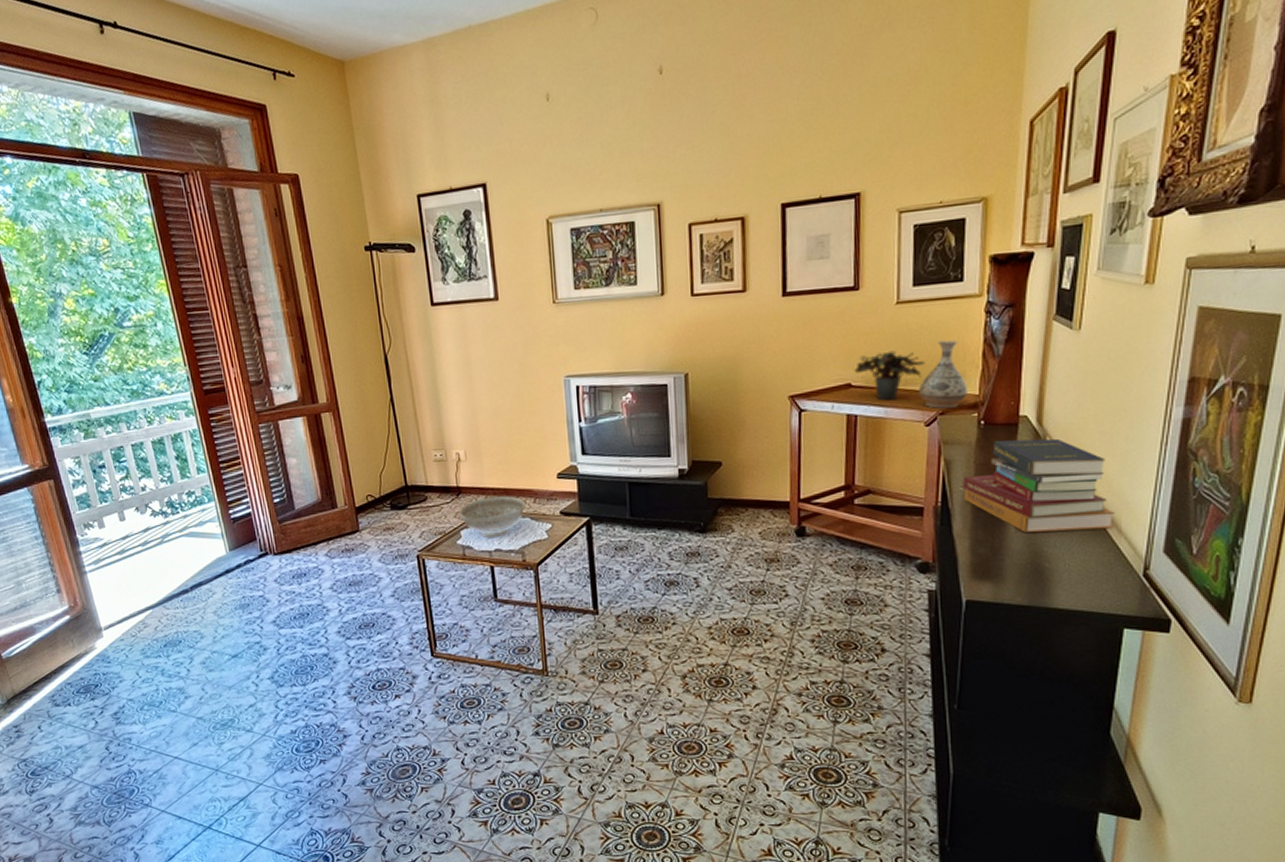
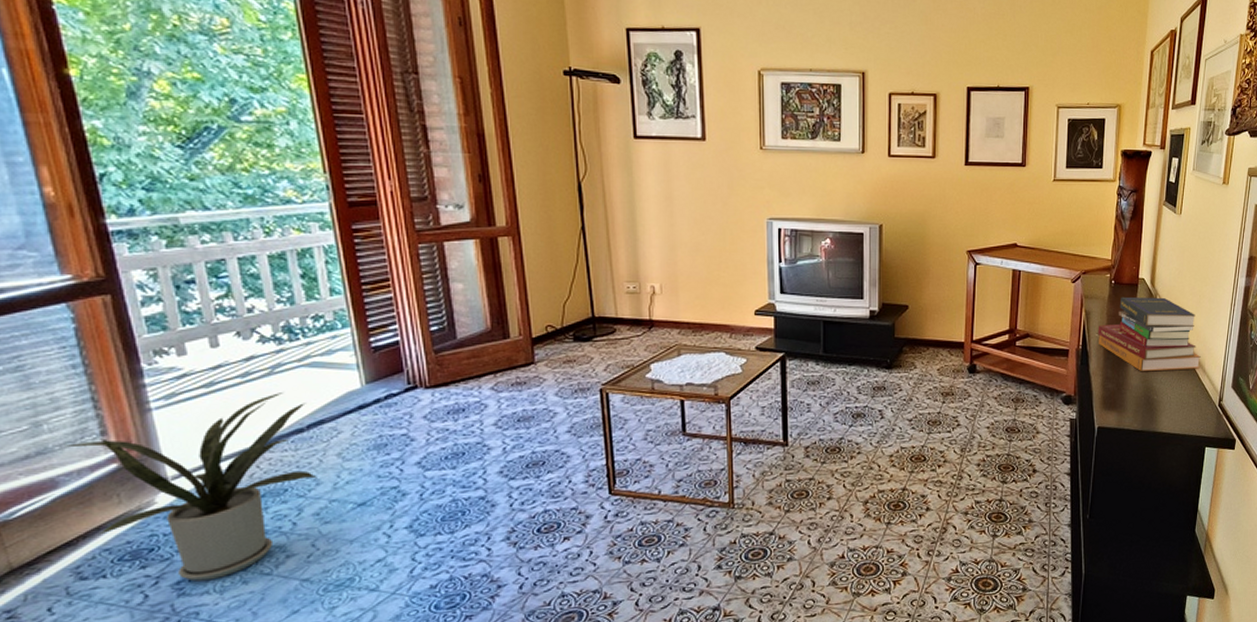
house plant: none [36,559,201,713] -> present [64,392,317,582]
decorative bowl: present [459,496,525,539] -> none [651,330,721,373]
potted plant: present [854,350,925,401] -> none [1019,219,1073,260]
vase: present [918,340,969,409] -> none [1067,214,1104,269]

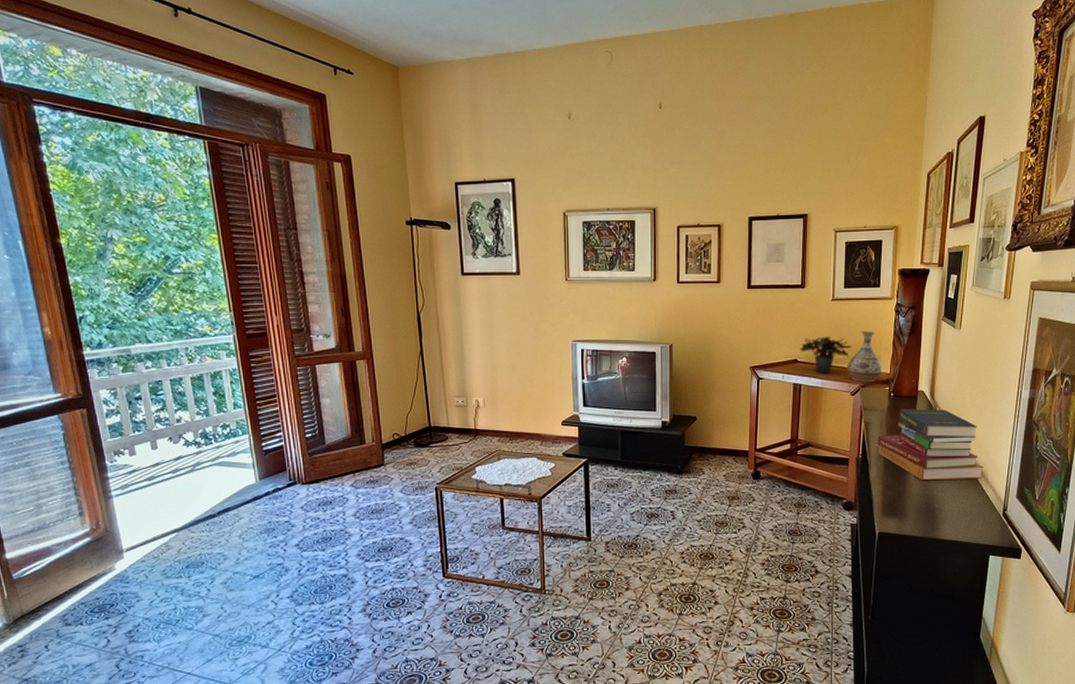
house plant: present [64,392,317,582] -> none [56,485,225,632]
potted plant: none [1019,219,1073,260] -> present [800,336,852,374]
vase: none [1067,214,1104,269] -> present [846,330,883,382]

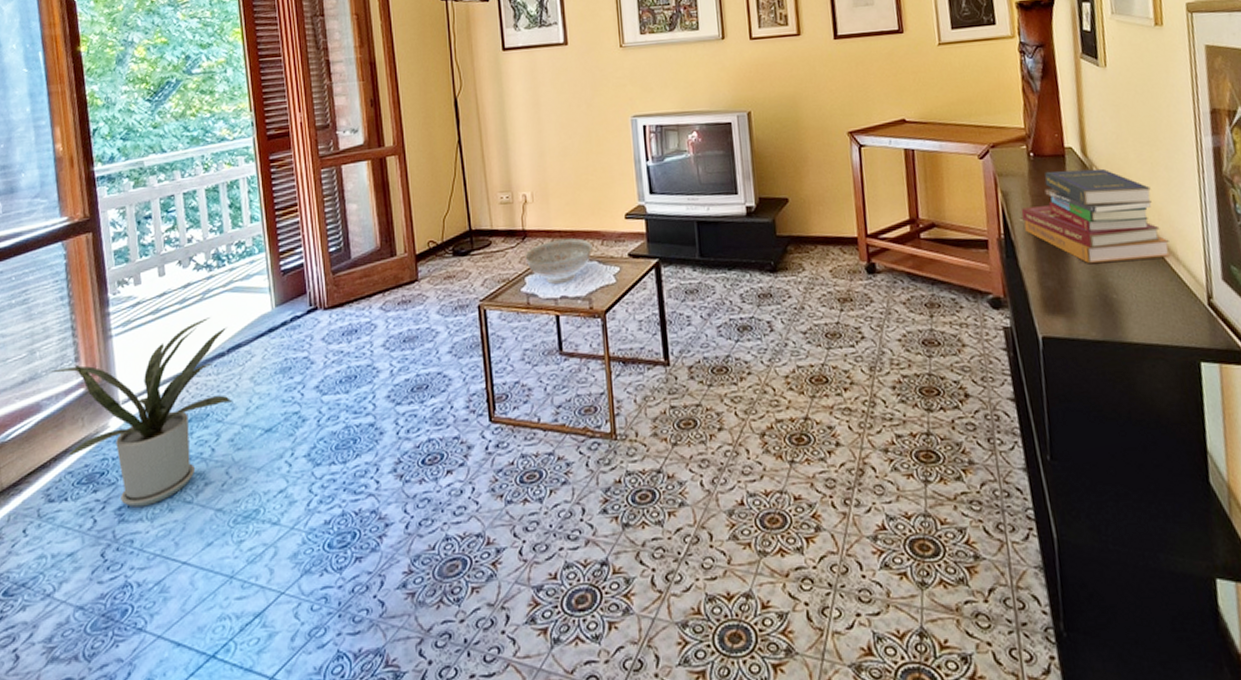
house plant: none [56,485,225,632] -> present [49,317,233,508]
decorative bowl: none [476,438,533,475] -> present [525,238,593,285]
potted plant: present [800,336,852,374] -> none [906,88,972,135]
vase: present [846,330,883,382] -> none [968,77,1015,142]

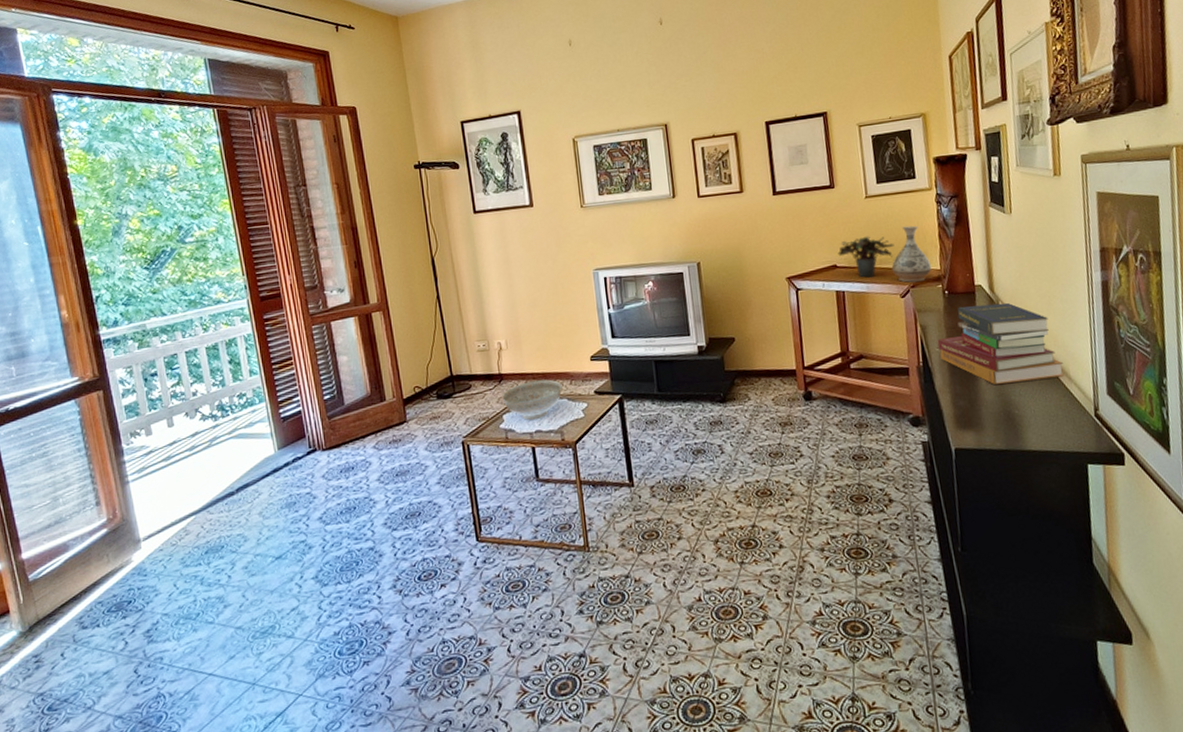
house plant: present [49,317,233,508] -> none [72,462,245,630]
potted plant: none [906,88,972,135] -> present [837,236,895,278]
vase: none [968,77,1015,142] -> present [891,225,932,283]

